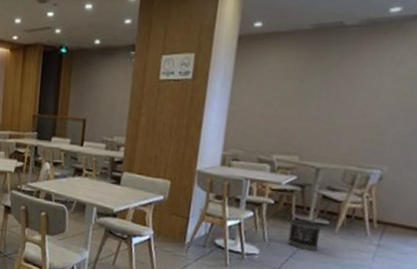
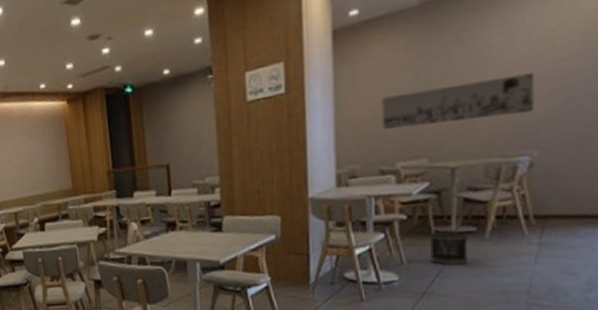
wall art: none [266,98,395,134] -> present [382,73,535,129]

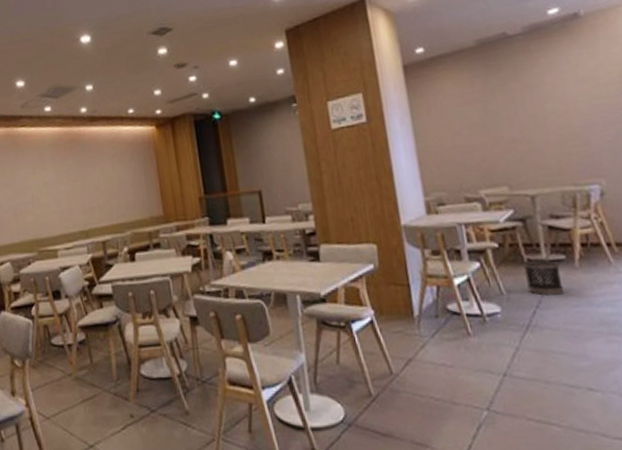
wall art: present [382,73,535,129] -> none [456,108,594,158]

